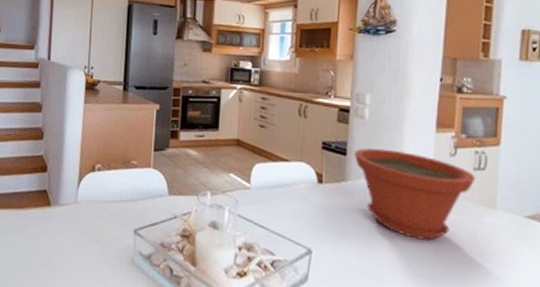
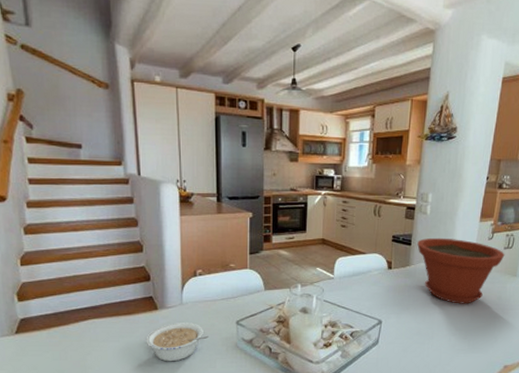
legume: none [34,223,103,272] -> present [146,323,210,362]

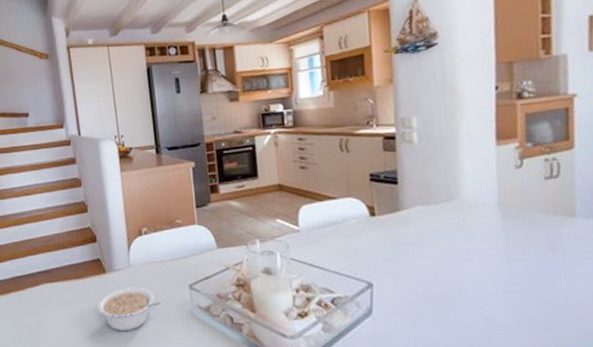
plant pot: present [417,237,505,304] -> none [406,171,549,259]

